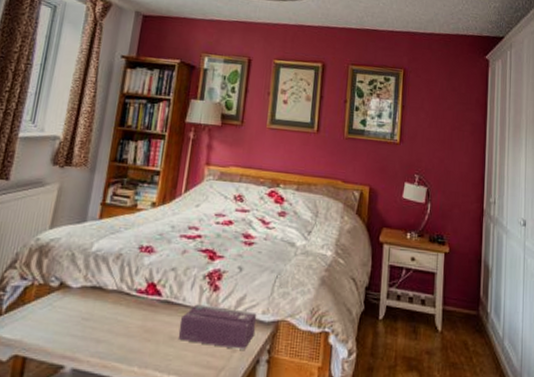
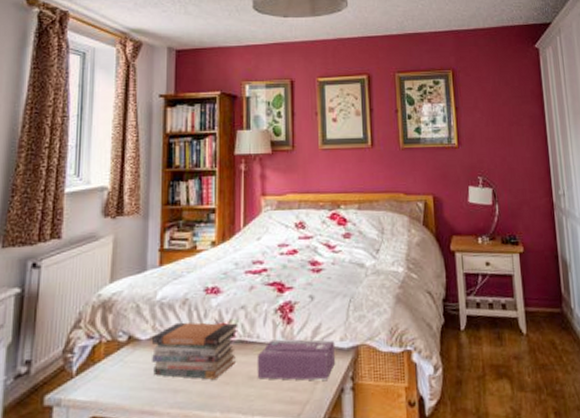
book stack: none [79,275,167,335] -> present [152,322,238,380]

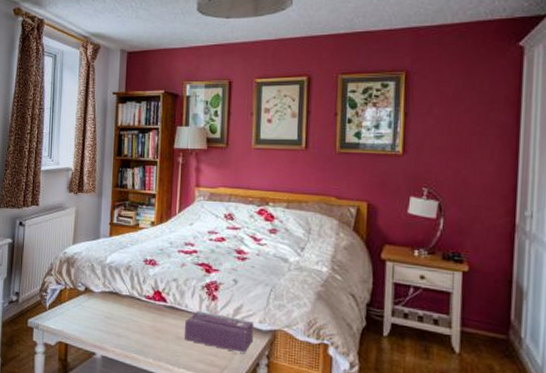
book stack: present [152,322,238,380] -> none [102,283,170,333]

